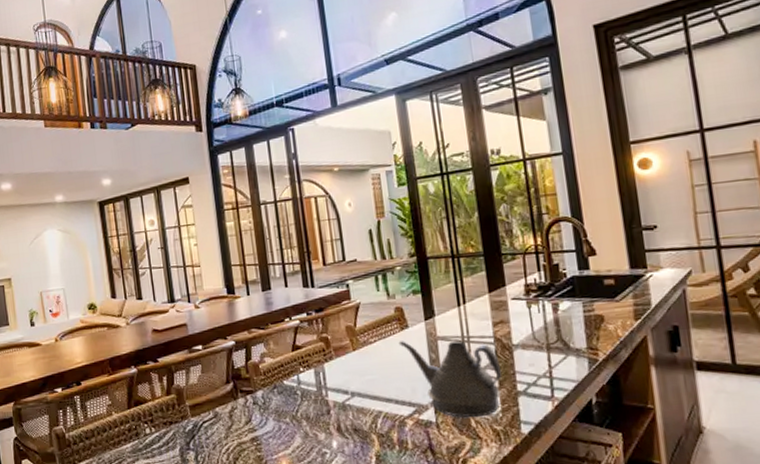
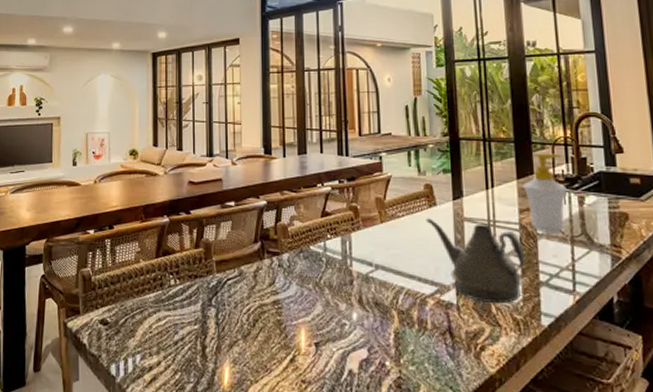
soap bottle: none [495,262,540,343] -> present [523,152,567,233]

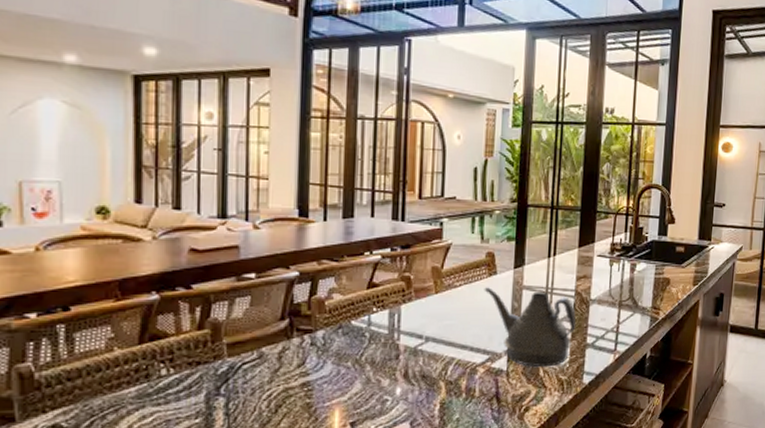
soap bottle: present [523,152,567,233] -> none [583,221,622,298]

